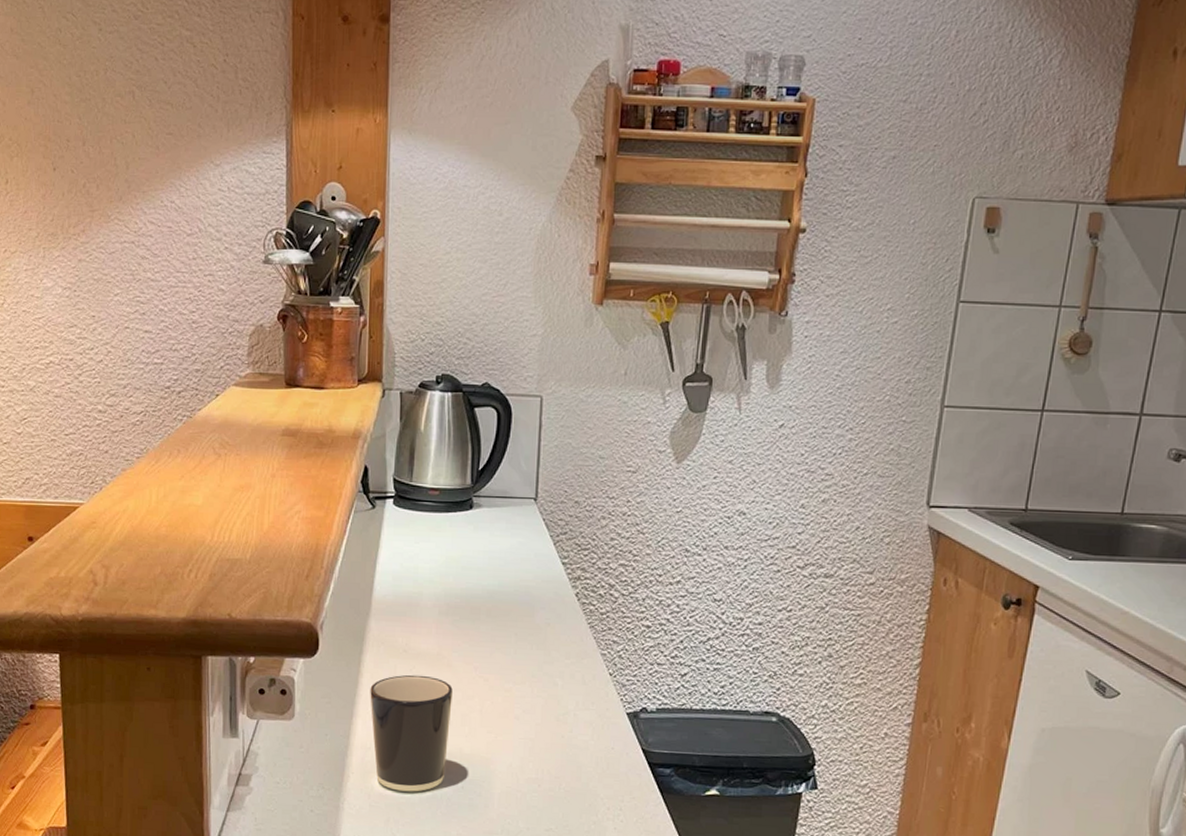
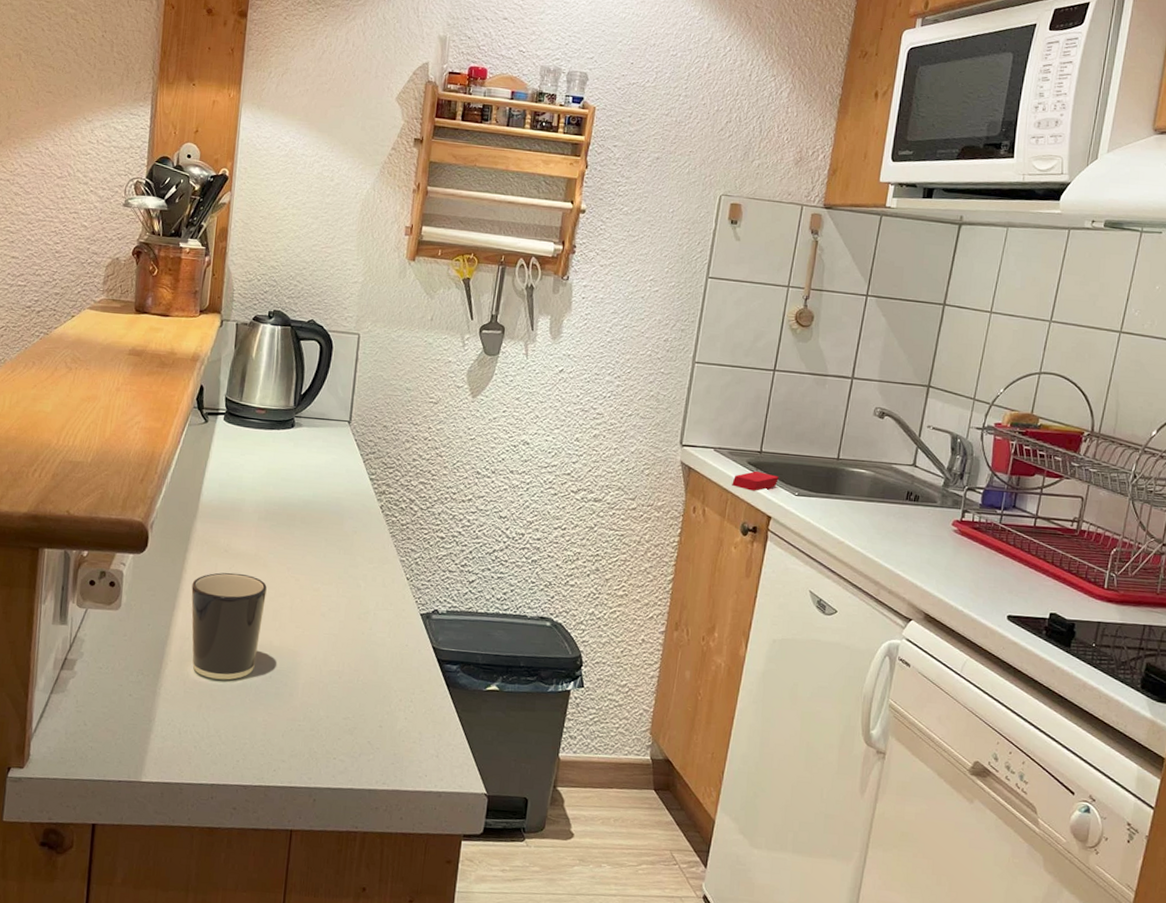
sponge: none [991,532,1048,557] -> present [732,471,779,491]

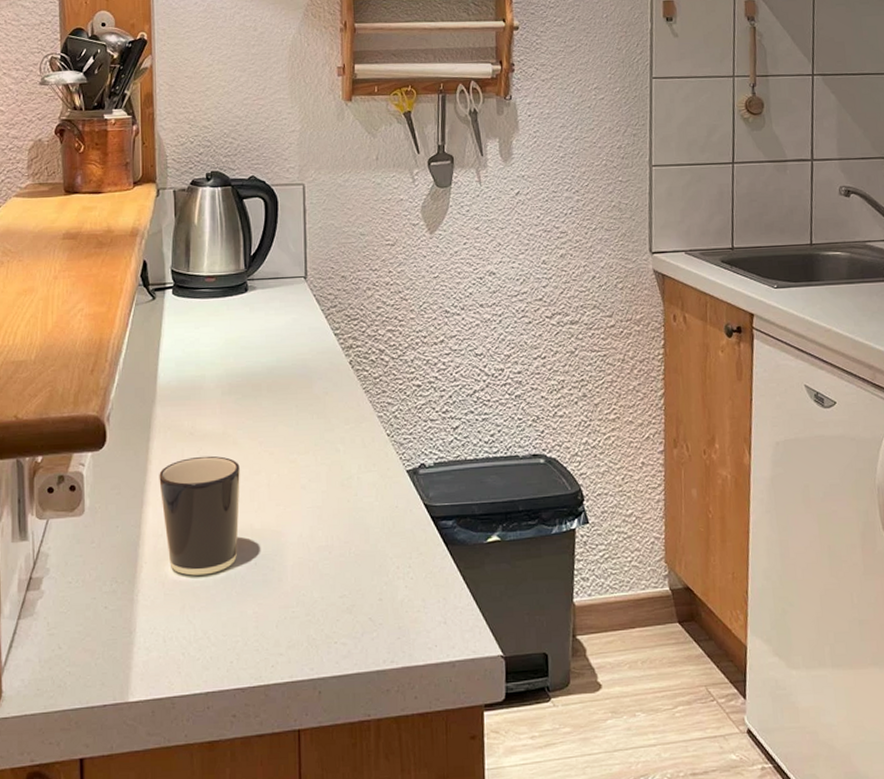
sponge: present [732,471,779,491] -> none [708,268,755,290]

